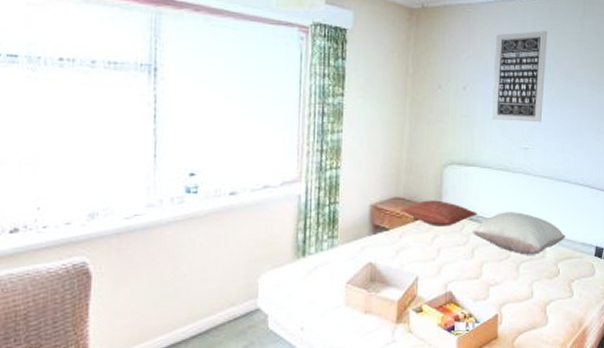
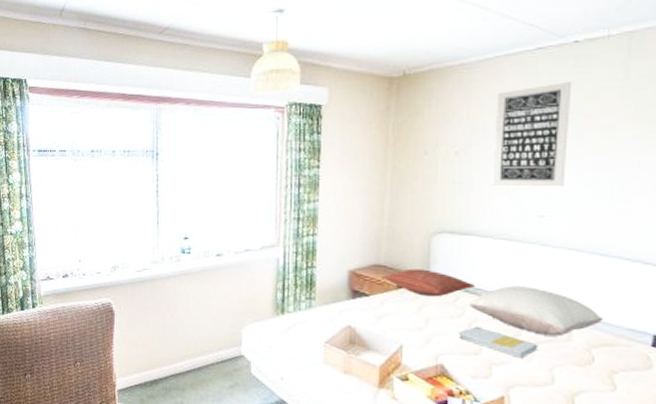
book: none [464,251,523,278] -> present [459,326,539,359]

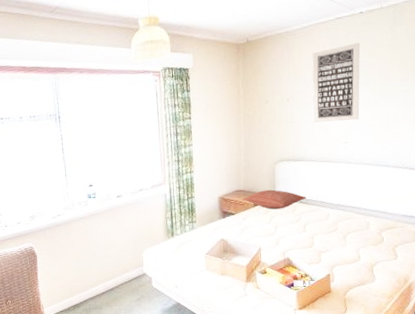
book: present [459,326,539,359] -> none [298,226,349,246]
pillow: present [470,285,603,337] -> none [304,194,387,227]

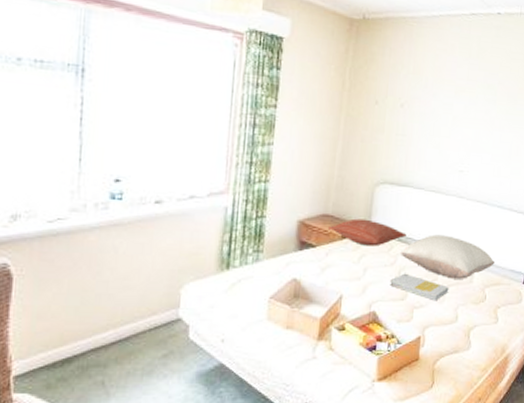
book: none [298,226,349,246] -> present [390,273,449,301]
pillow: none [304,194,387,227] -> present [401,234,495,279]
wall art: present [312,42,360,123] -> none [427,49,493,146]

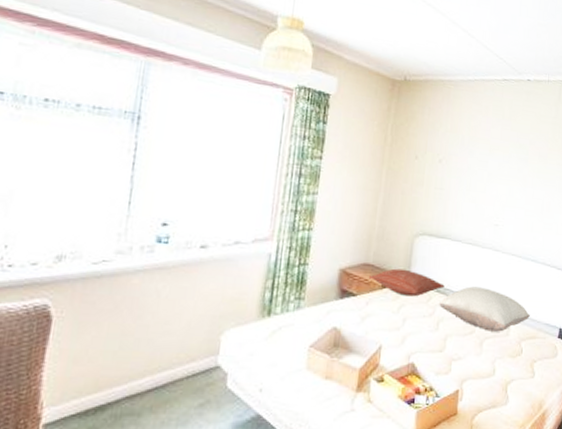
book: present [390,273,449,301] -> none [428,324,487,354]

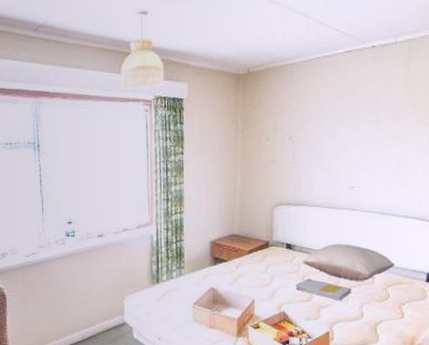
pillow: present [368,268,445,297] -> none [235,235,306,258]
book: none [428,324,487,354] -> present [296,278,352,301]

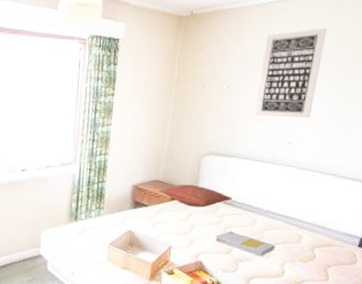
pillow: none [235,235,306,258] -> present [158,184,233,208]
pillow: present [303,244,394,281] -> none [226,199,326,239]
wall art: none [316,78,371,165] -> present [254,27,328,119]

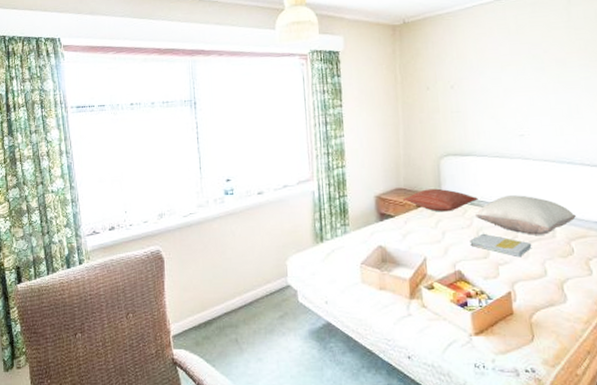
pillow: none [226,199,326,239] -> present [475,195,576,235]
wall art: present [254,27,328,119] -> none [477,24,535,113]

